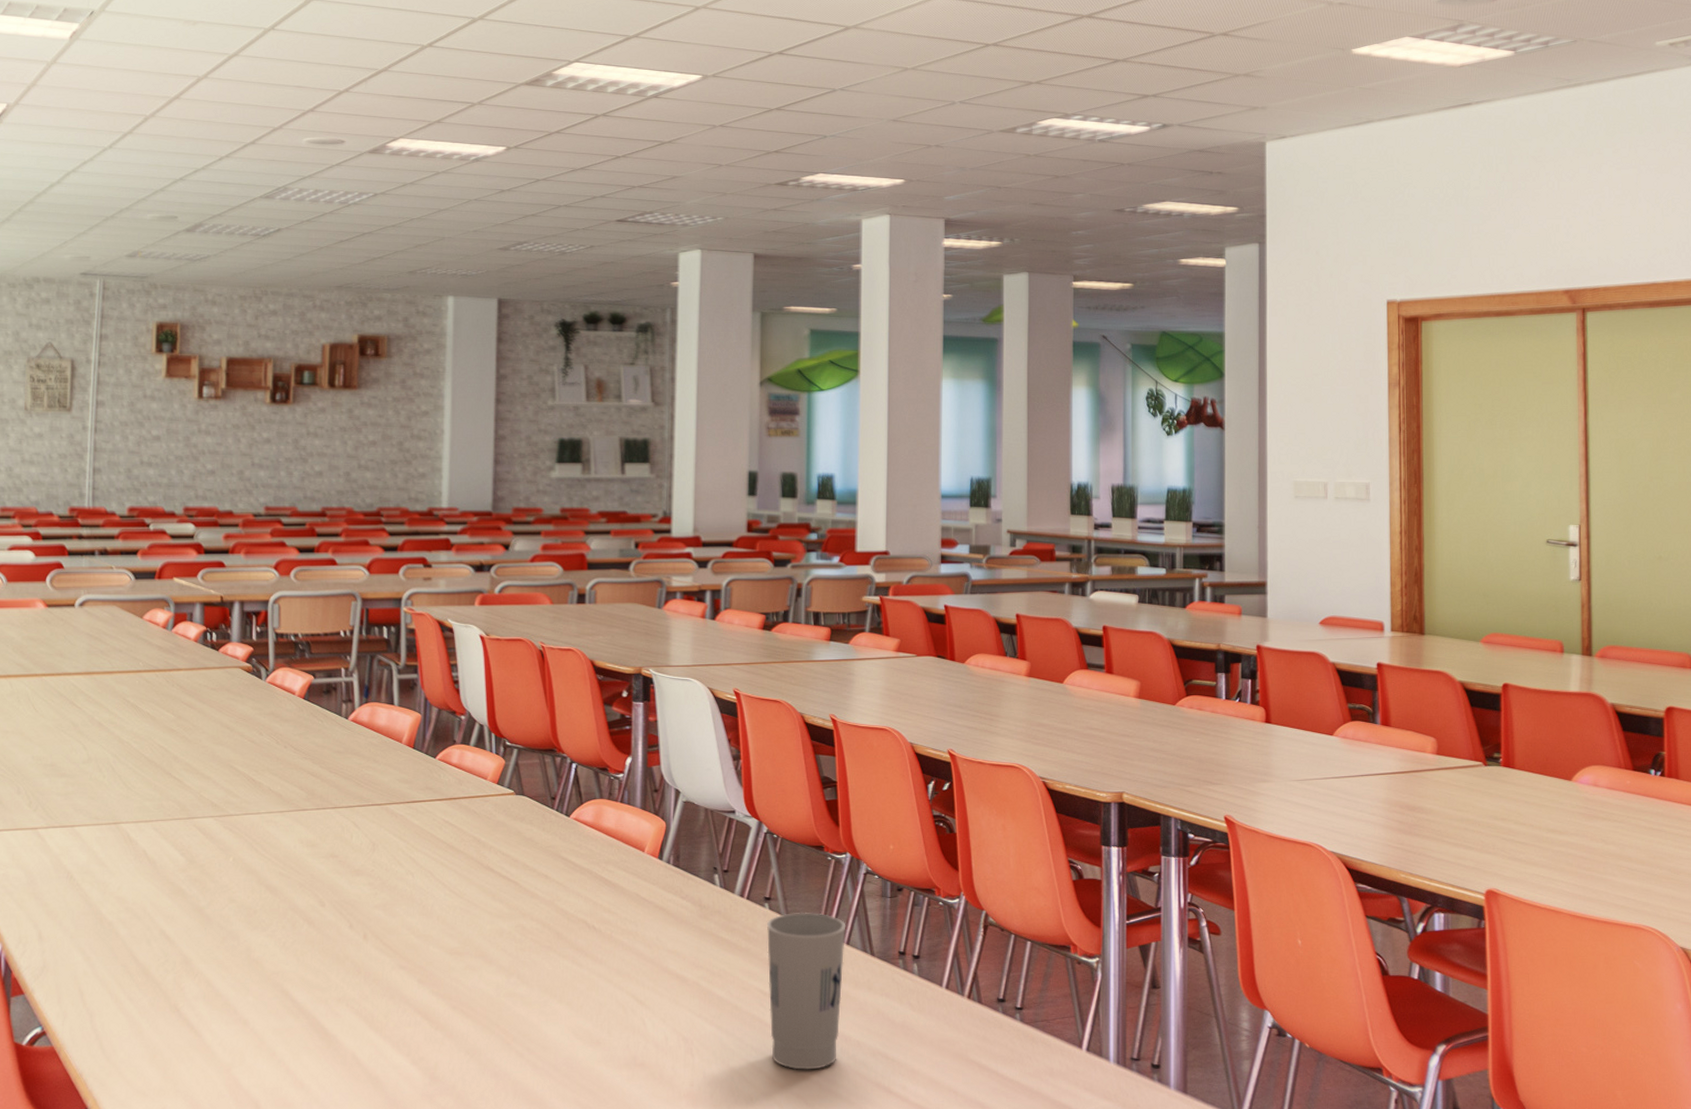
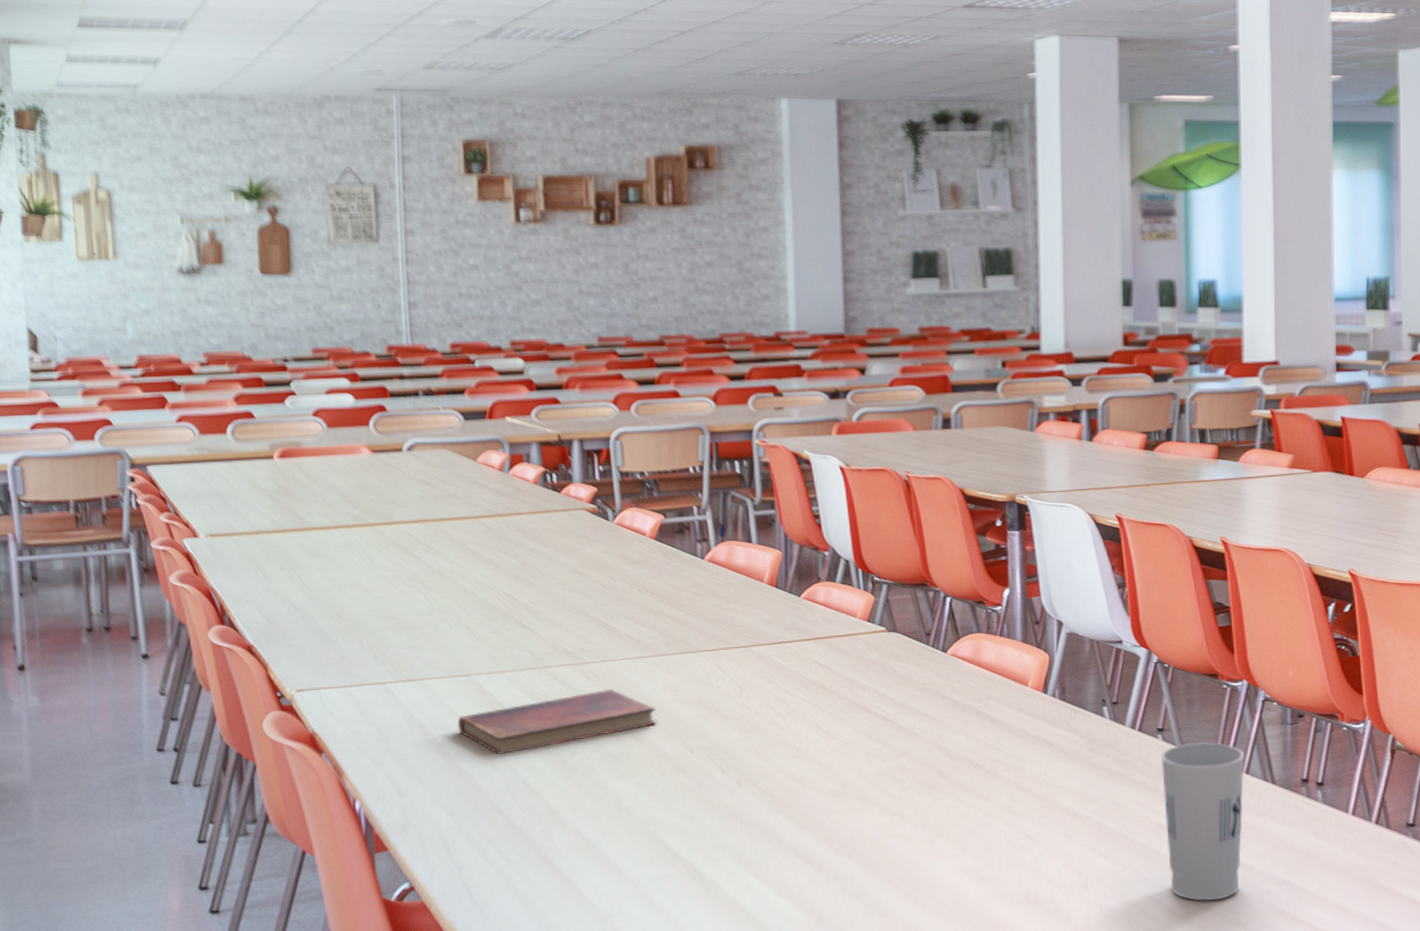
diary: none [102,841,292,903] -> present [457,688,656,755]

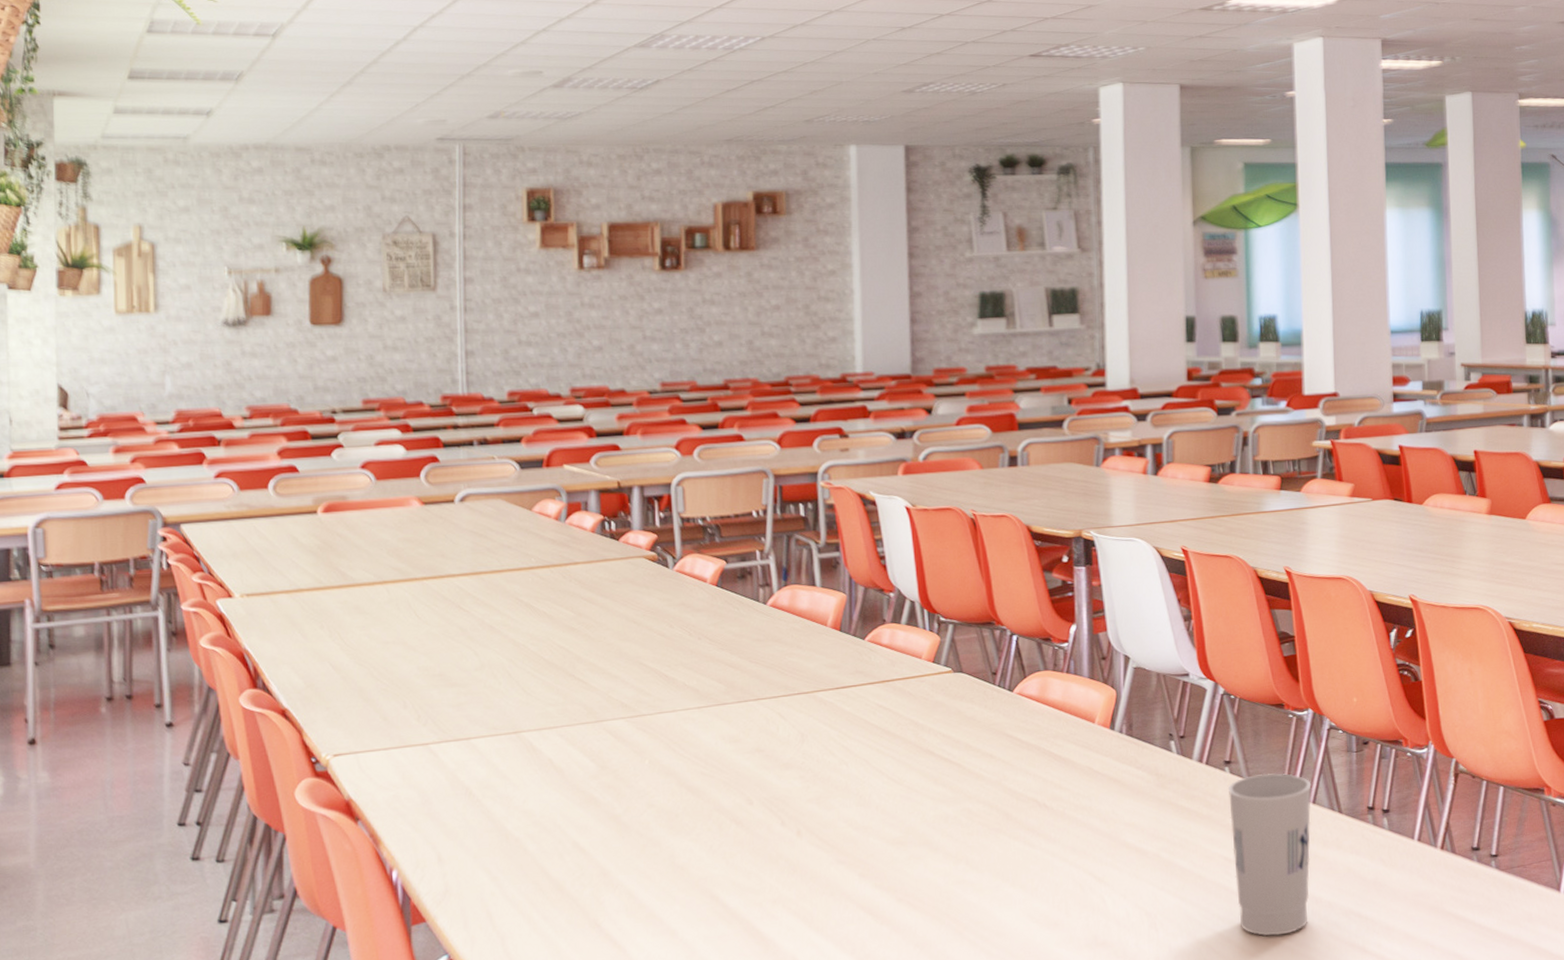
diary: present [457,688,656,755] -> none [504,741,714,816]

